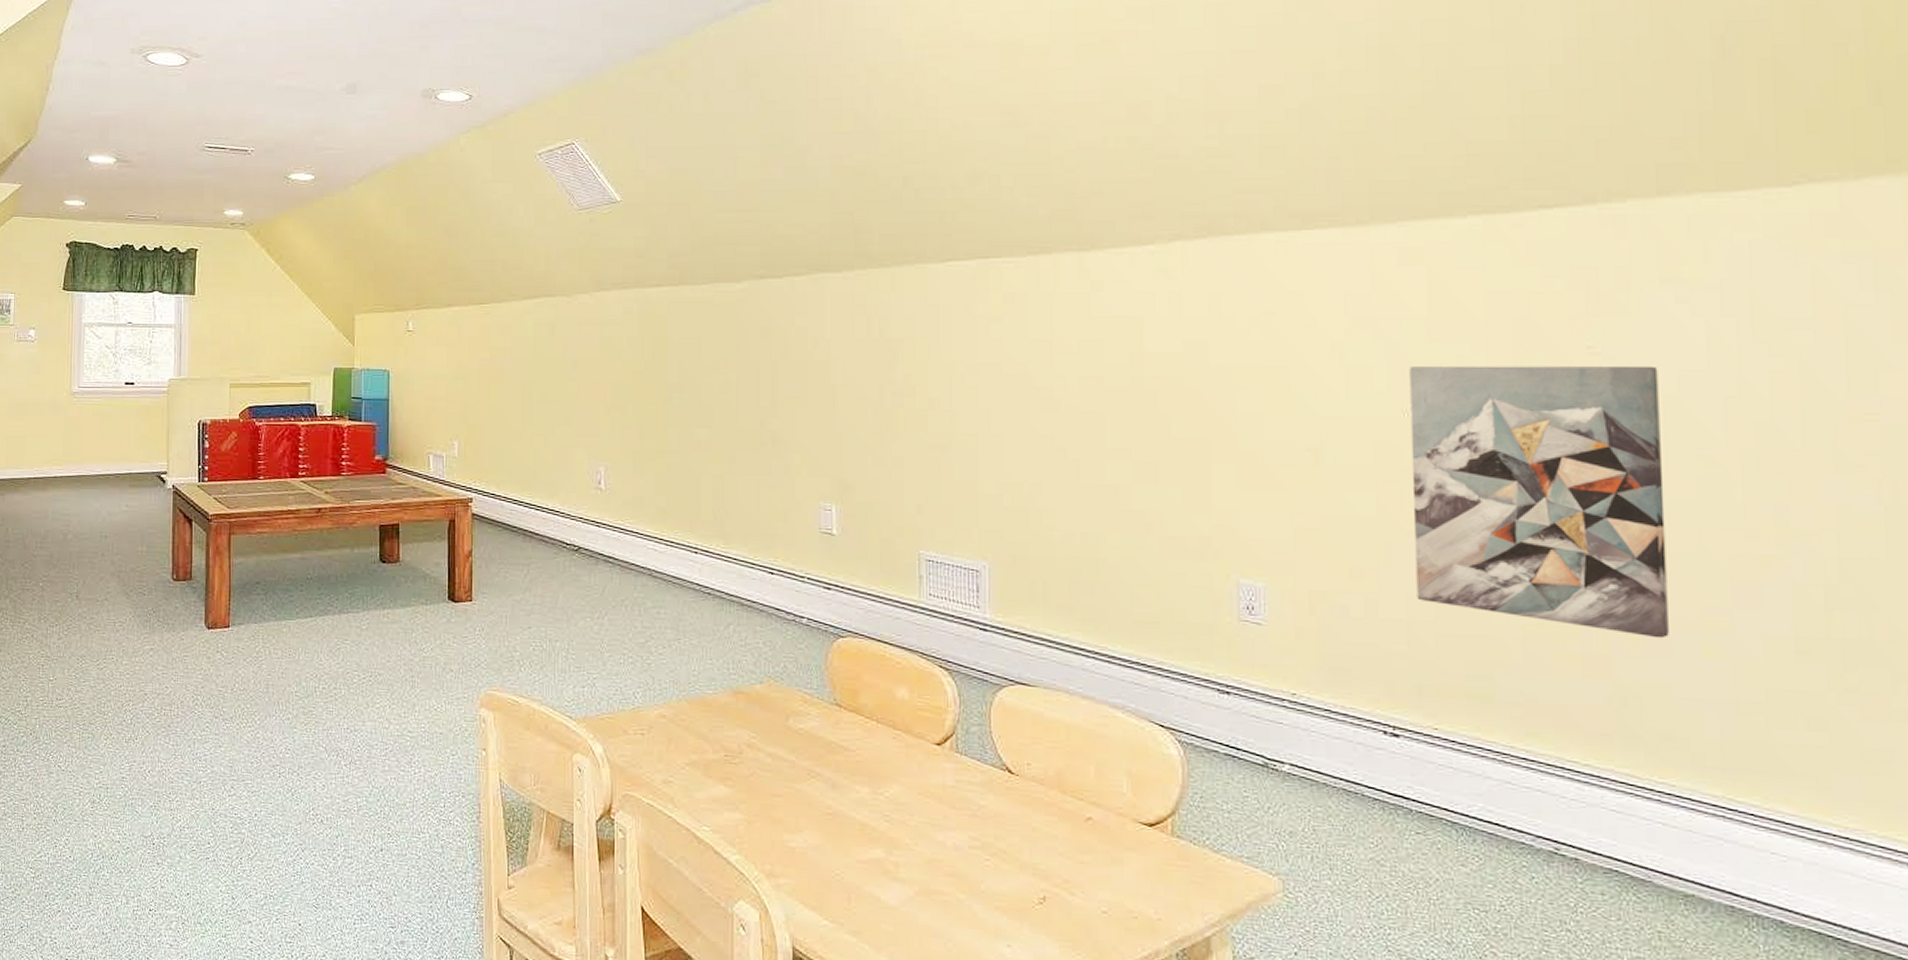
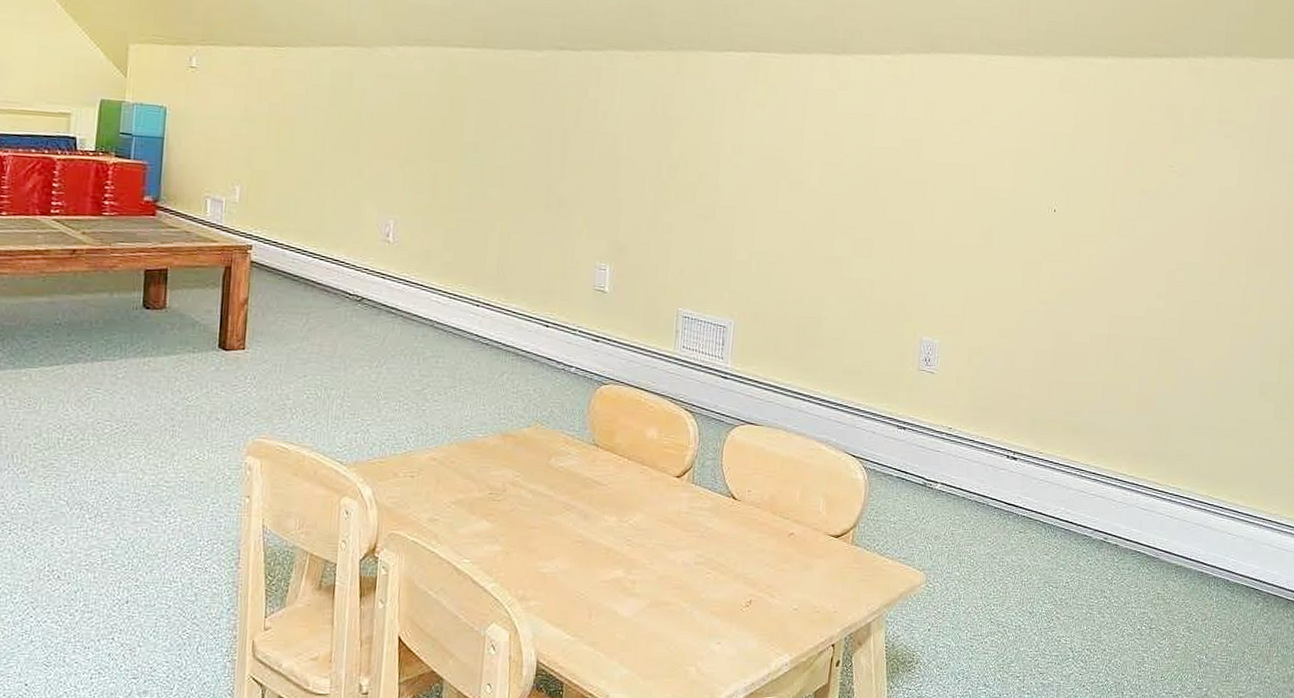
wall art: present [1409,365,1669,639] -> none [1040,172,1209,384]

